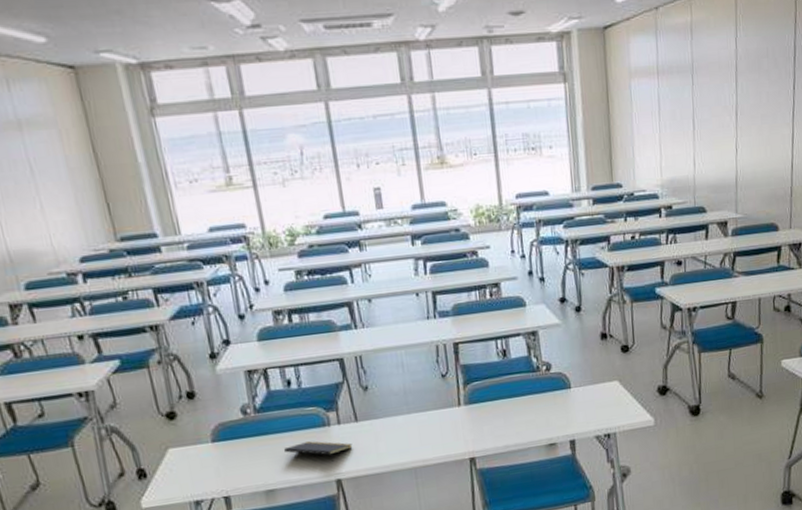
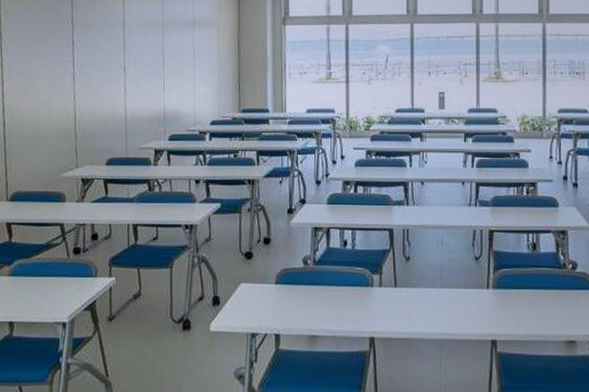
notepad: present [283,441,353,462] -> none [330,298,389,320]

